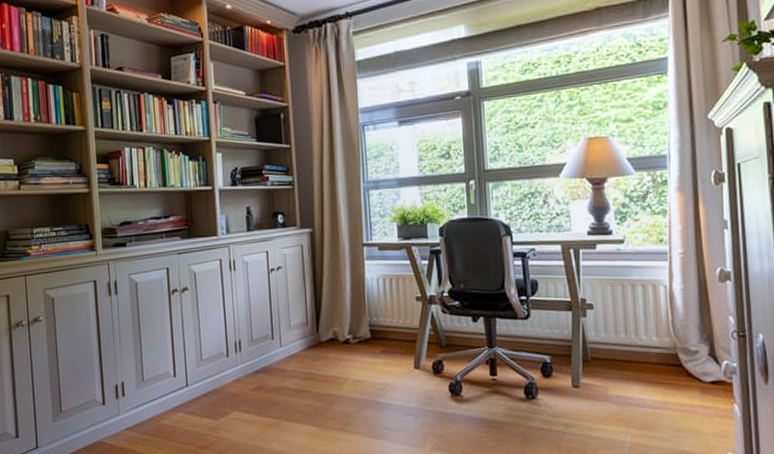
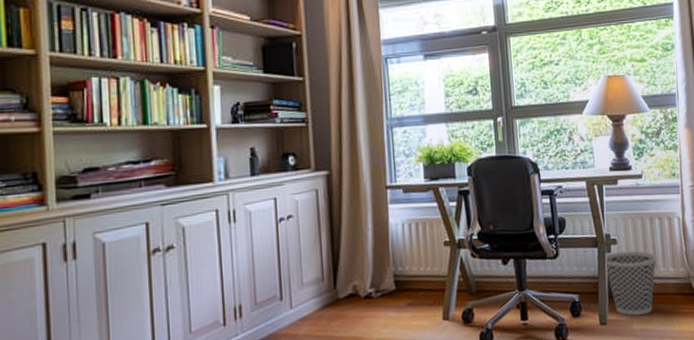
wastebasket: none [579,317,639,382] -> present [604,251,658,316]

